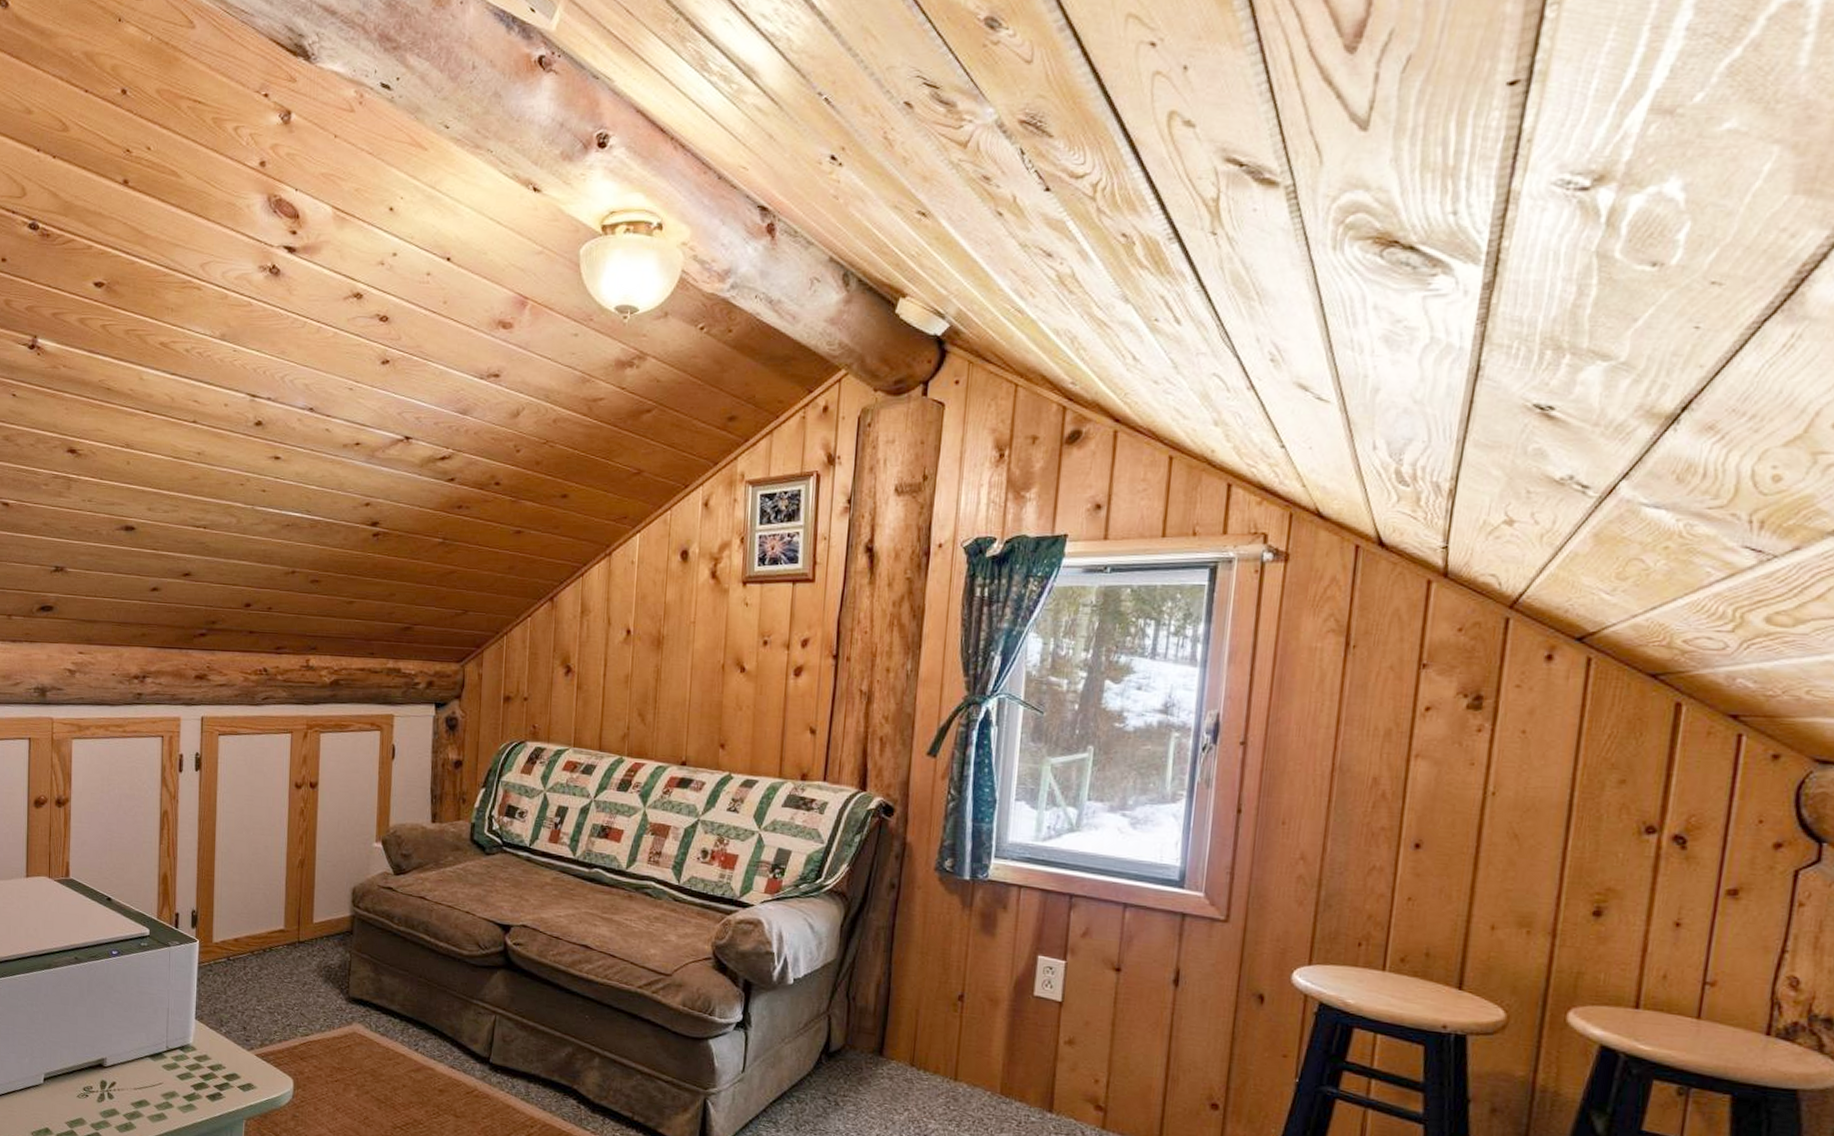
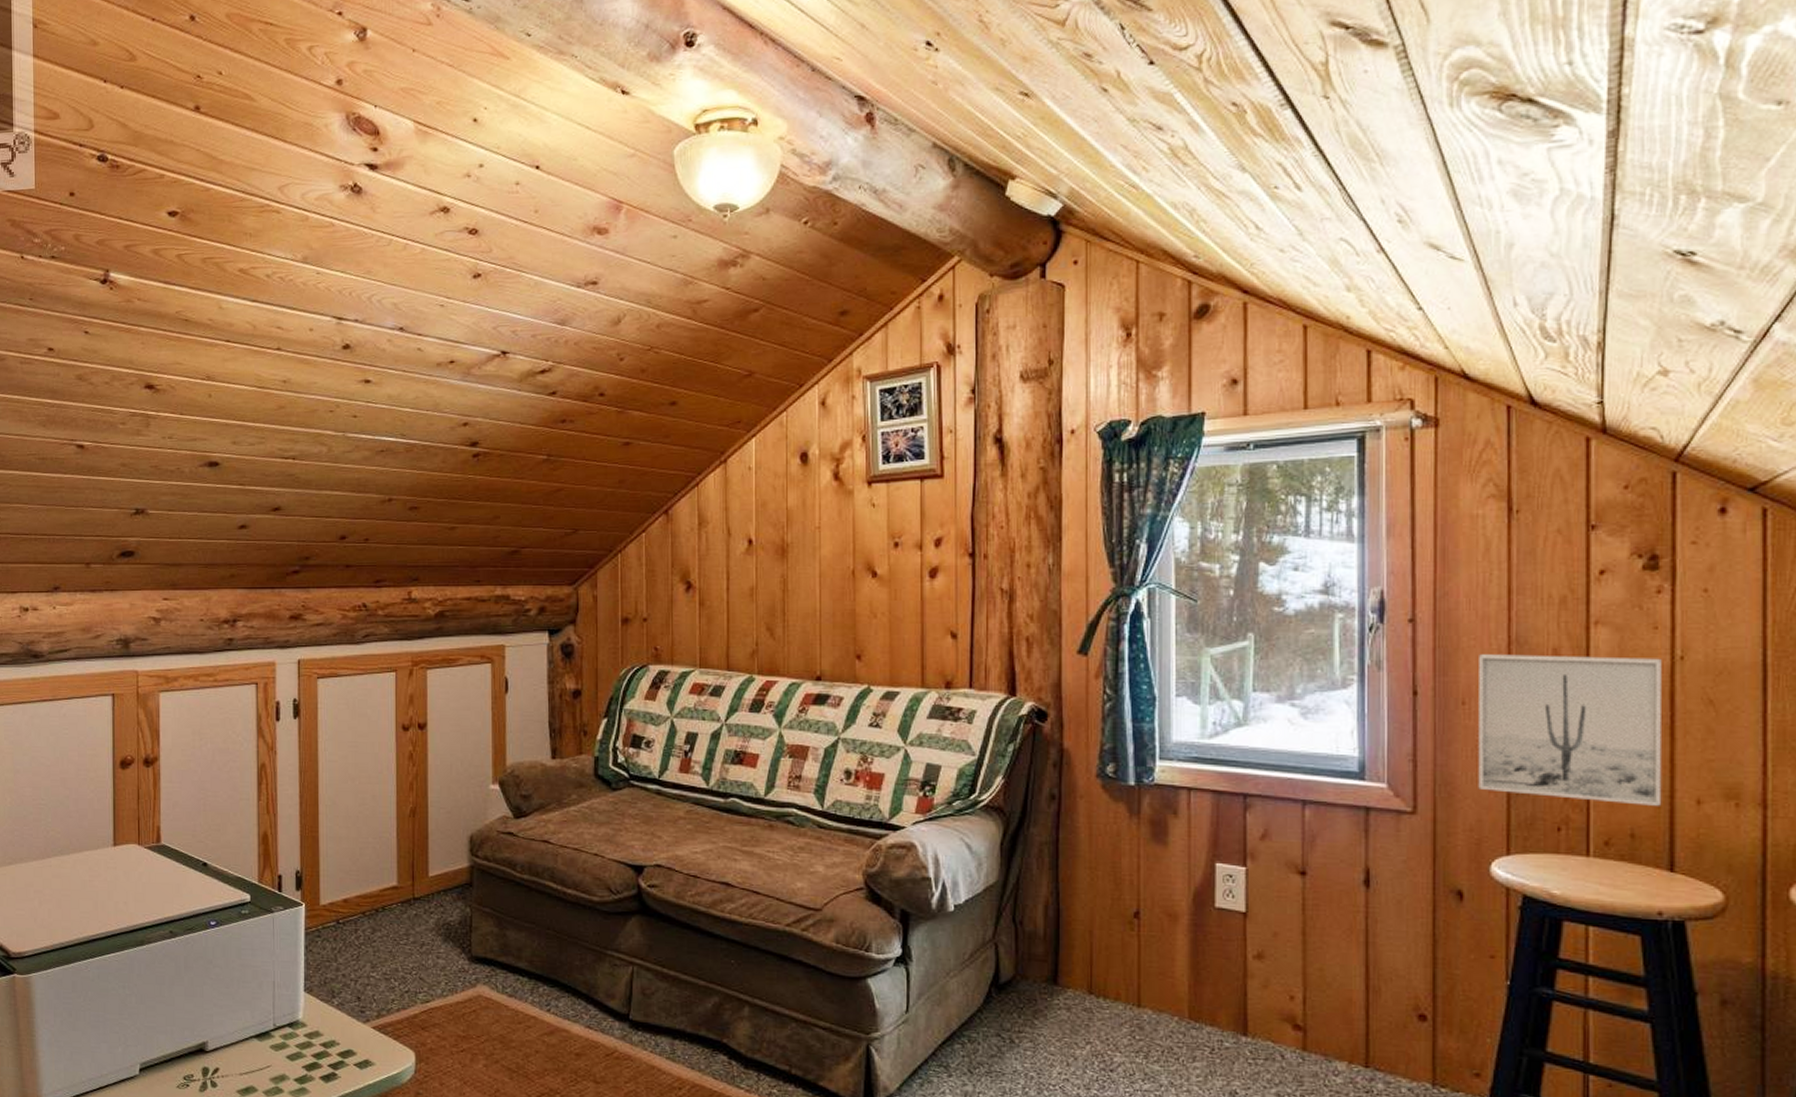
wall art: none [1289,779,1474,930] -> present [1478,654,1662,807]

